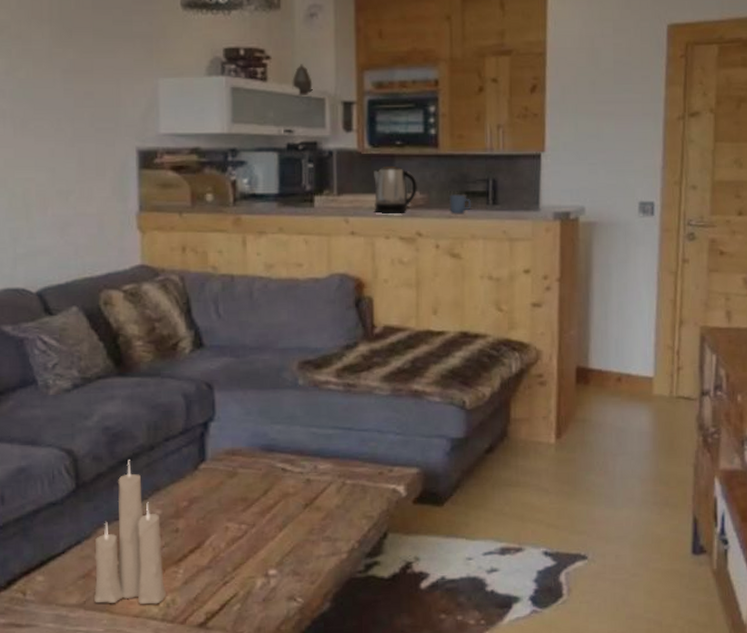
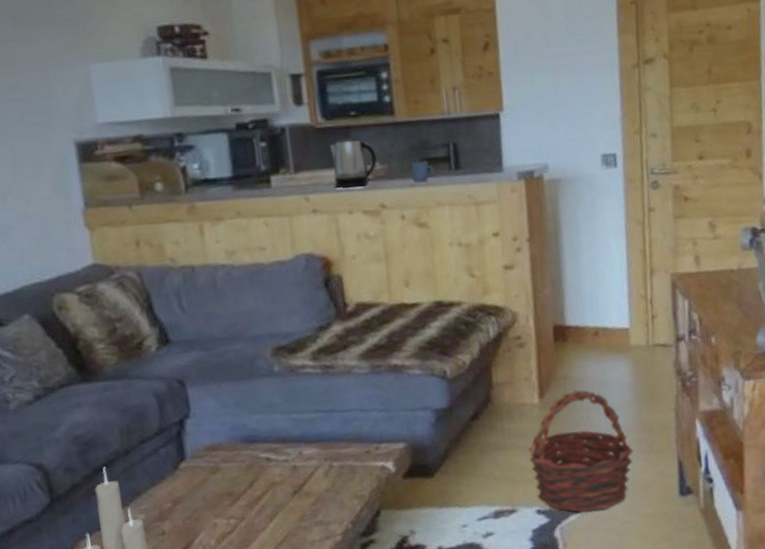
decorative jar: present [292,64,313,95] -> none [234,37,257,71]
basket: none [541,433,648,560] -> present [528,389,634,512]

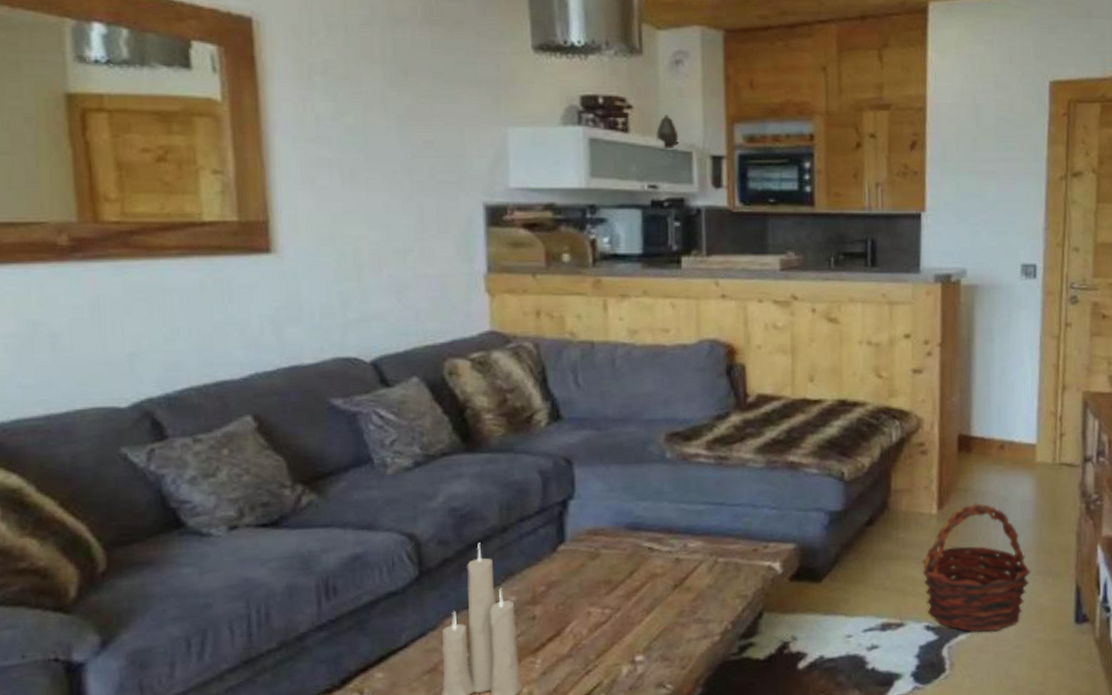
decorative jar: none [234,37,257,71] -> present [656,114,679,148]
kettle: present [329,137,377,189] -> none [744,224,792,277]
mug: present [410,161,435,184] -> none [826,254,850,278]

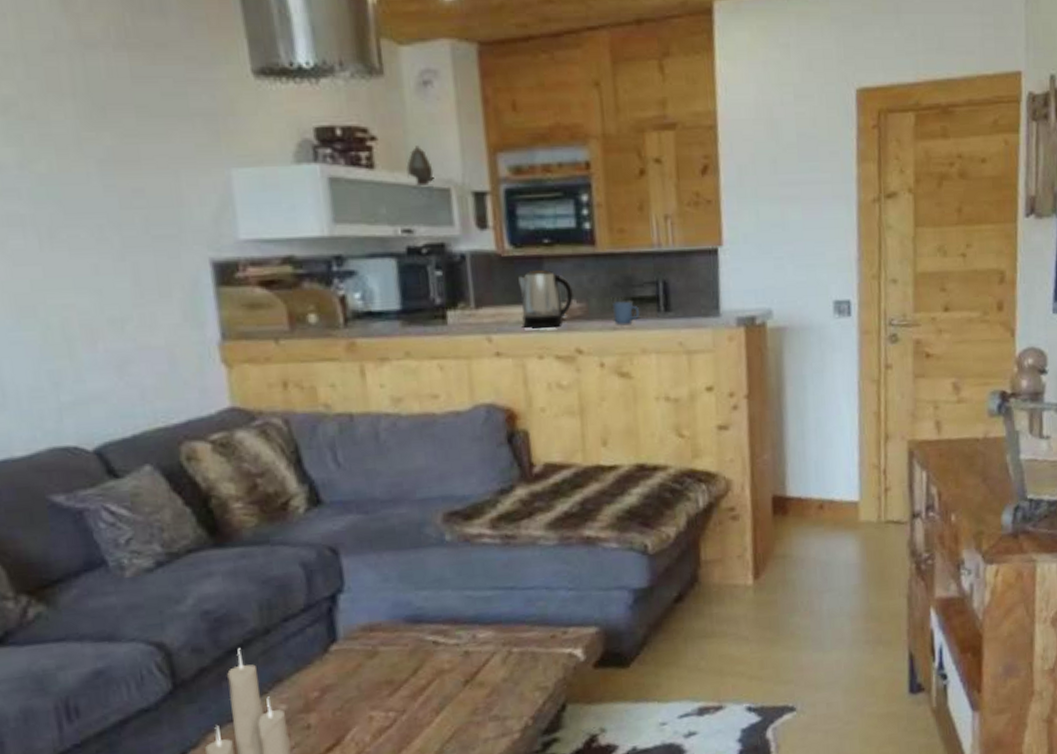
kettle: none [744,224,792,277] -> present [517,269,574,330]
mug: none [826,254,850,278] -> present [612,300,640,327]
basket: present [922,503,1031,632] -> none [739,569,860,710]

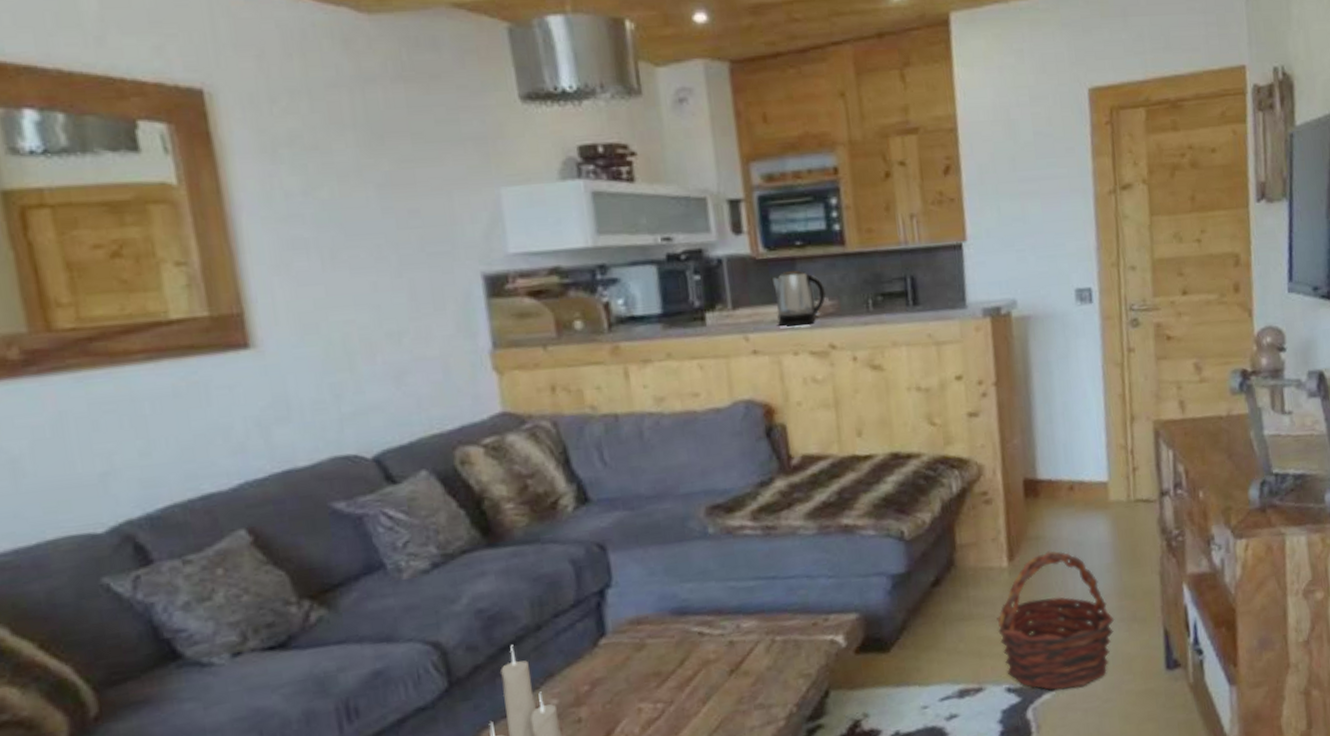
decorative jar: present [406,145,434,186] -> none [665,159,690,196]
mug: present [612,300,640,327] -> none [863,296,890,322]
basket: none [739,569,860,710] -> present [996,550,1115,690]

